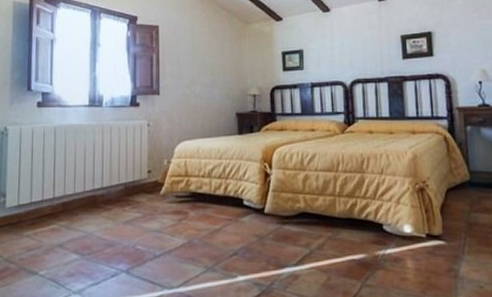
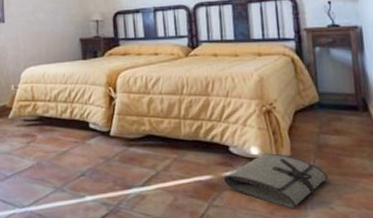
tool roll: none [376,231,479,289] -> present [223,153,329,209]

